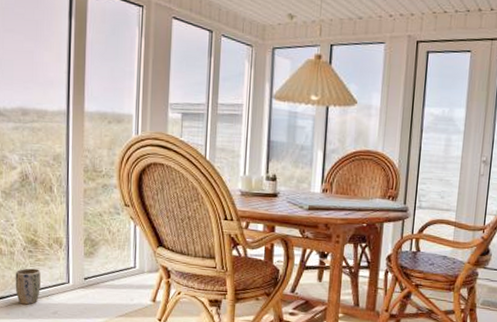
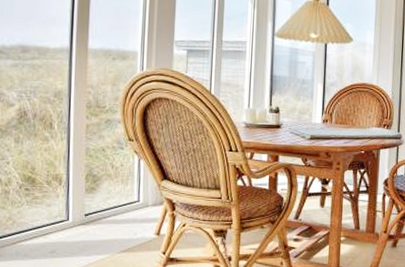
plant pot: present [15,268,41,305] -> none [9,207,38,245]

